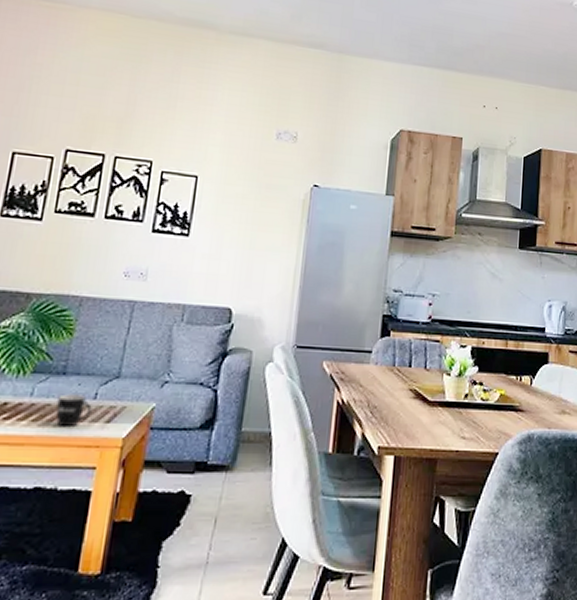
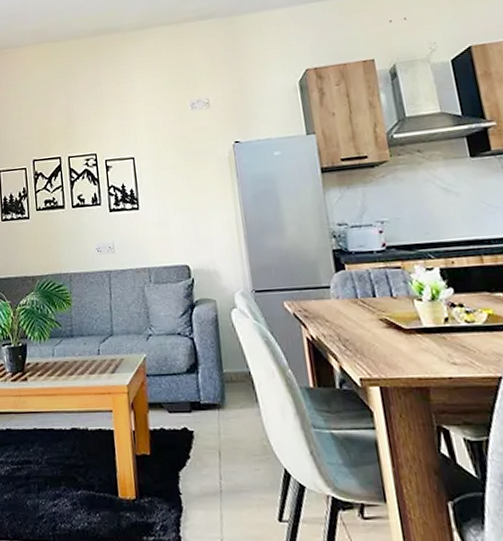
mug: present [56,394,92,428] -> none [72,352,99,380]

